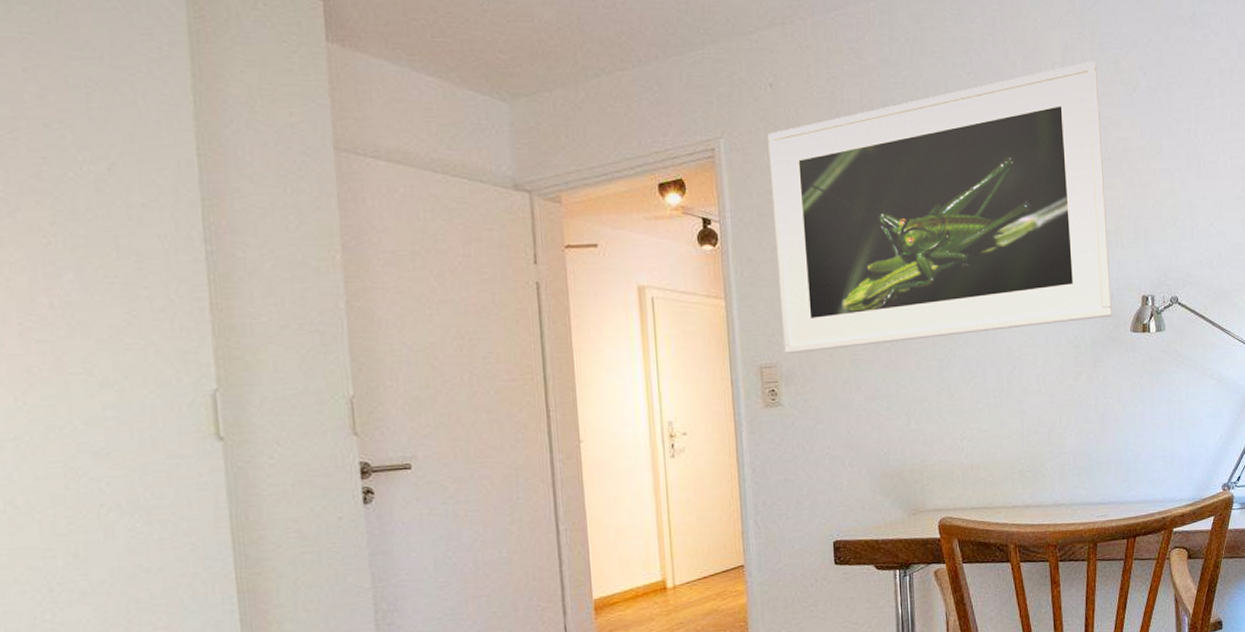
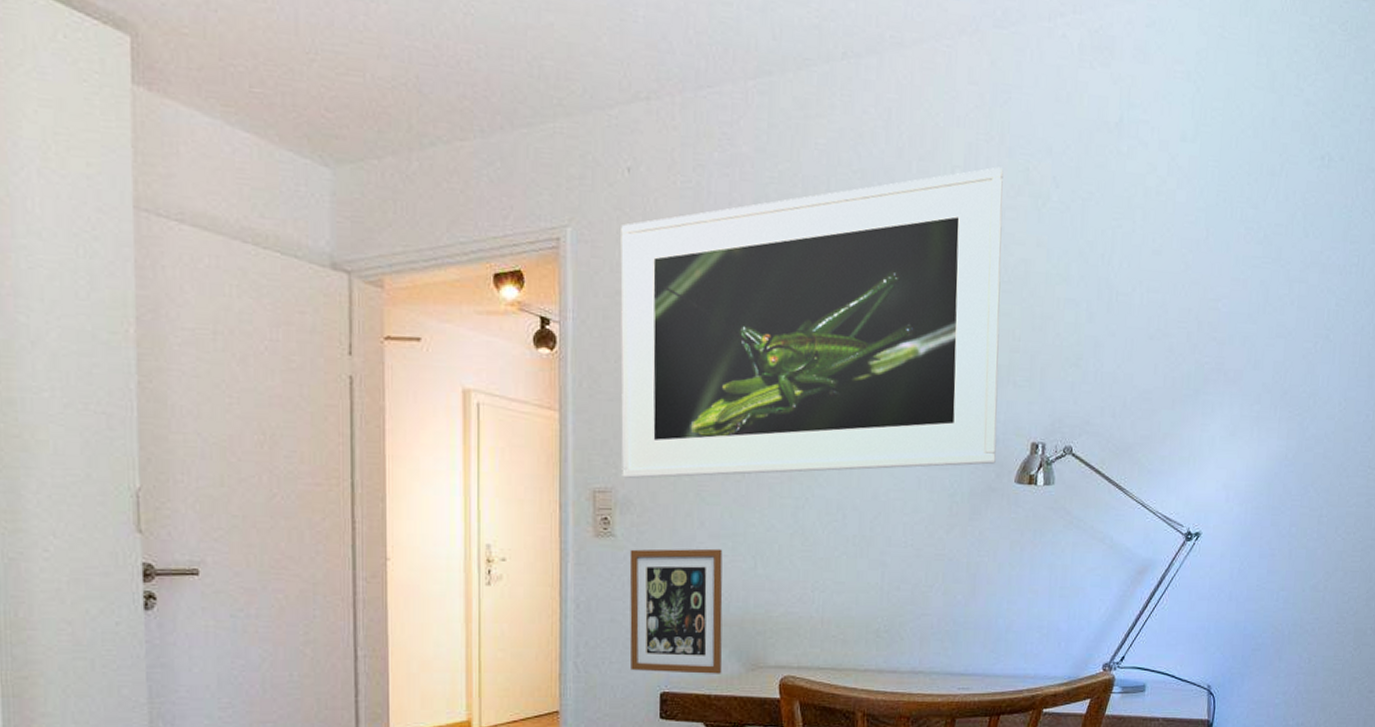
picture frame: none [796,409,887,524] -> present [629,548,723,674]

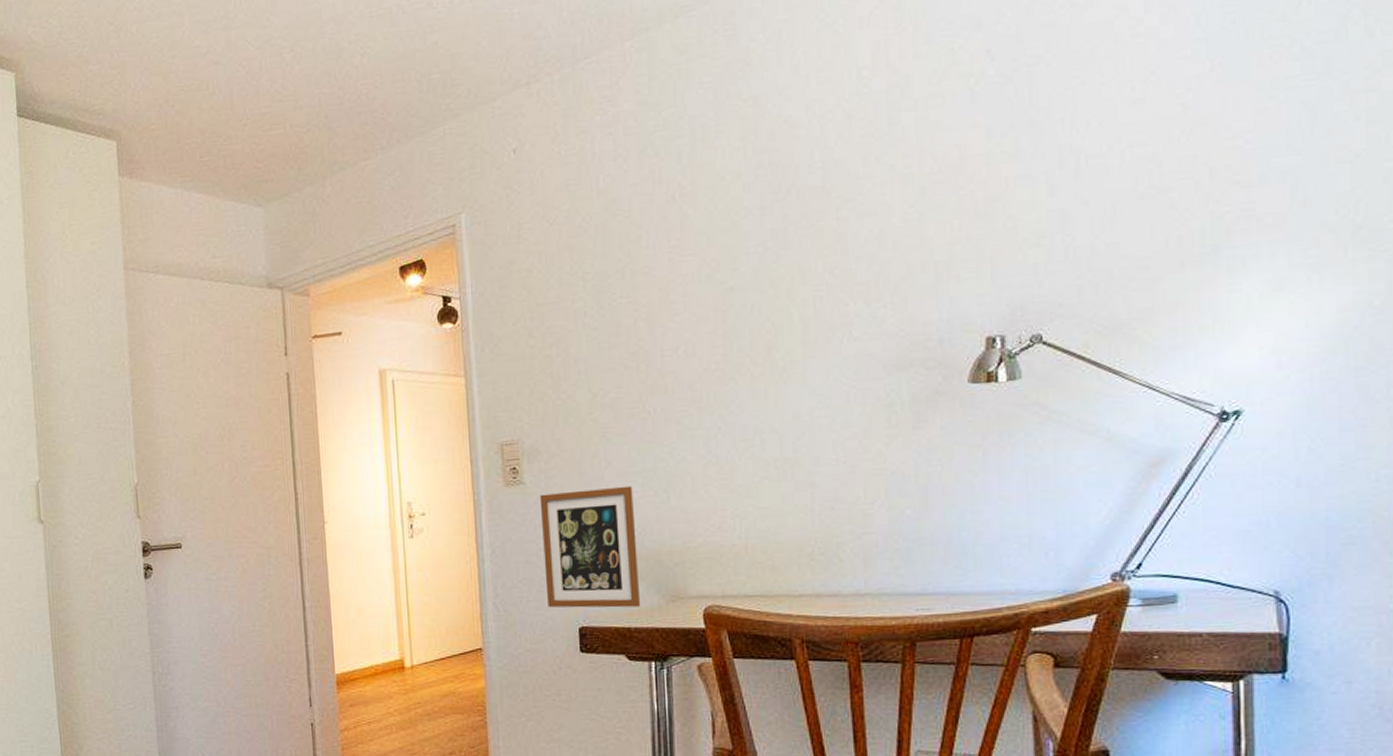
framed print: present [620,167,1003,479] -> none [511,56,941,430]

